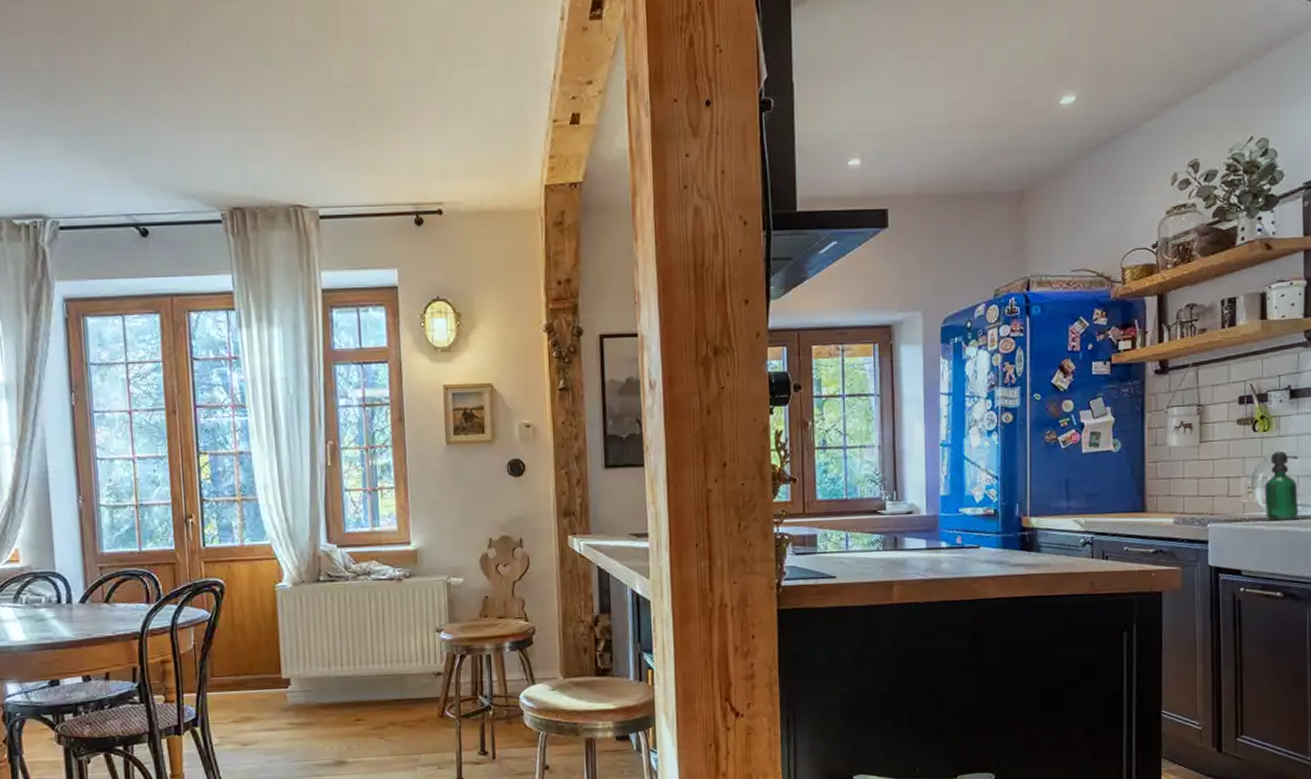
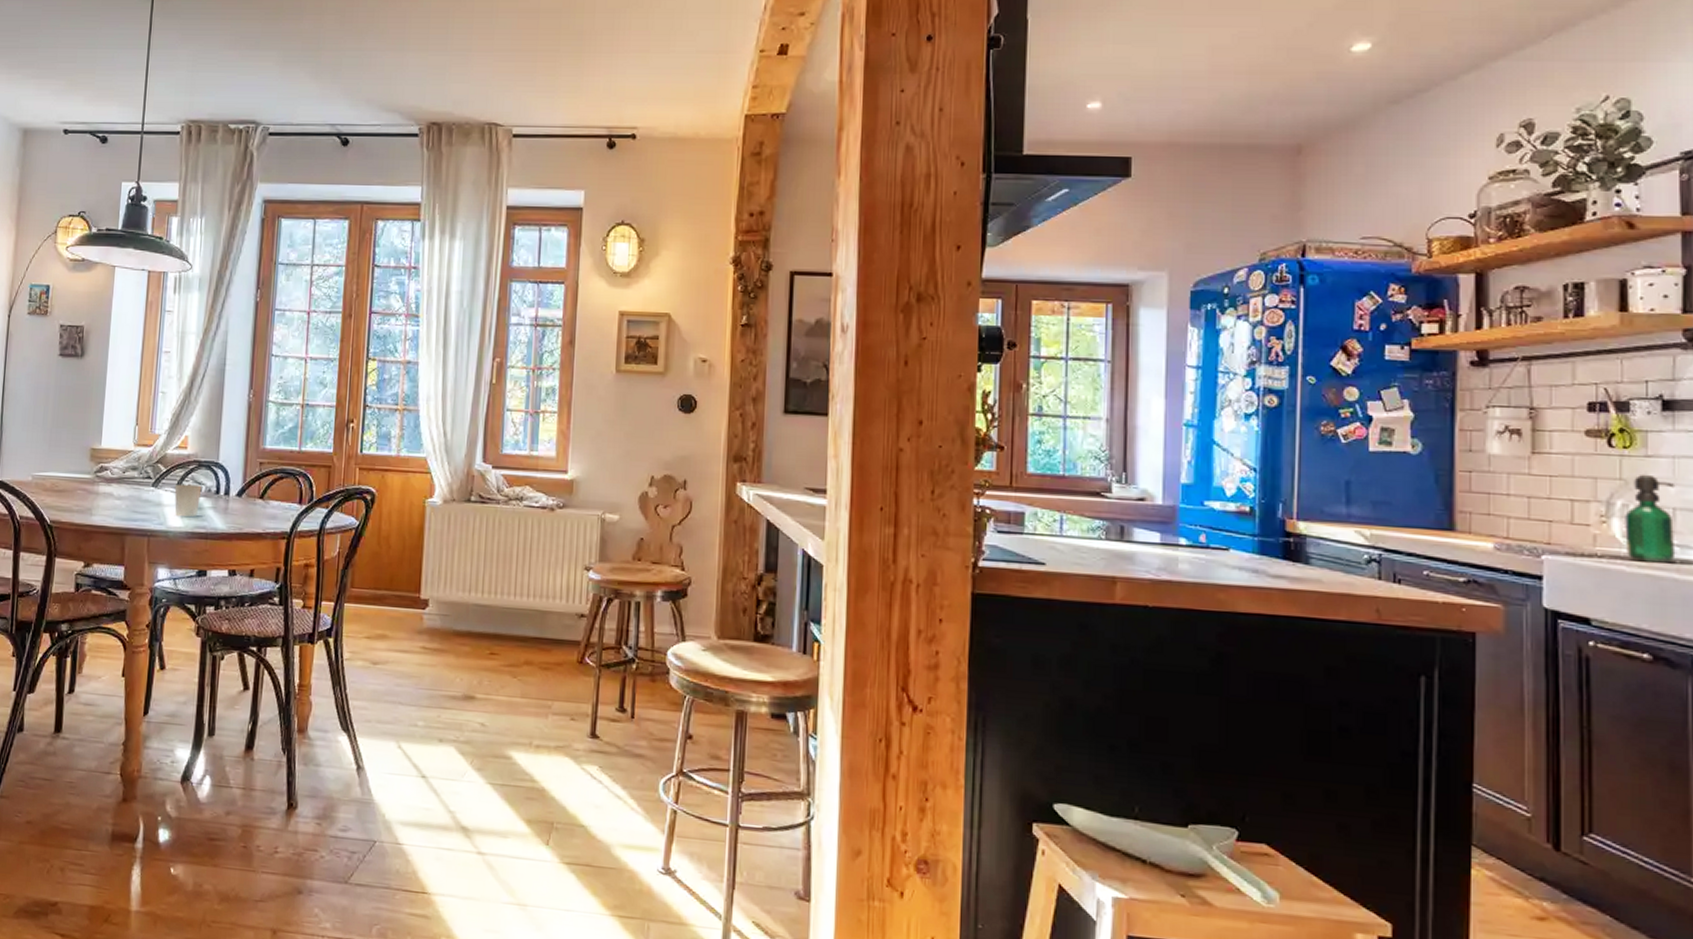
cup: none [11,596,42,631] -> present [174,484,202,518]

